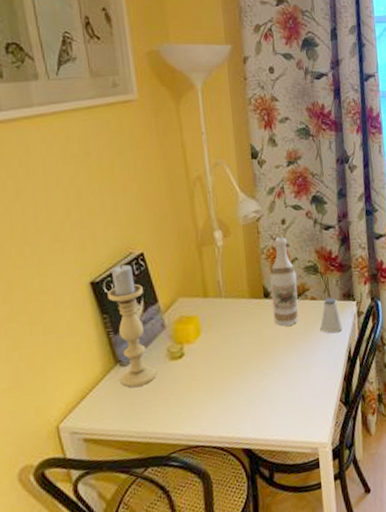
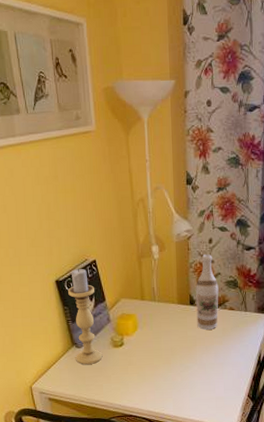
saltshaker: present [320,297,343,334] -> none [236,309,256,340]

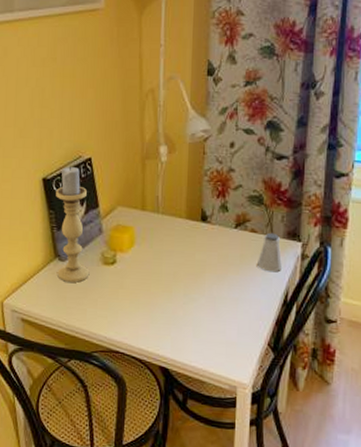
wine bottle: present [196,254,219,330] -> none [208,161,239,255]
saltshaker: none [236,309,256,340] -> present [257,232,283,272]

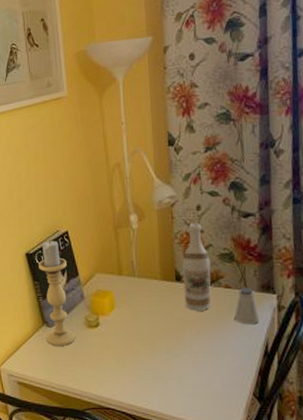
wine bottle: none [208,161,239,255] -> present [182,223,211,311]

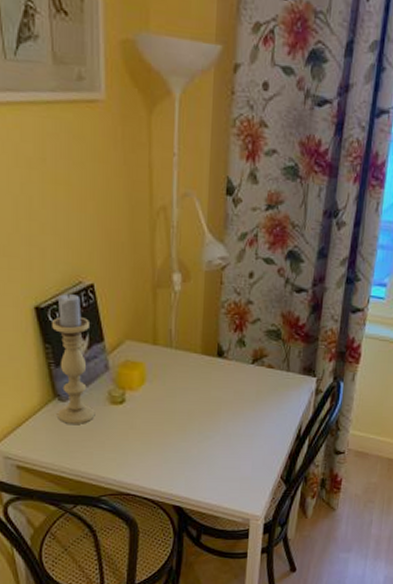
wine bottle: present [182,223,211,311] -> none [224,292,257,391]
saltshaker: present [234,287,260,325] -> none [273,368,298,408]

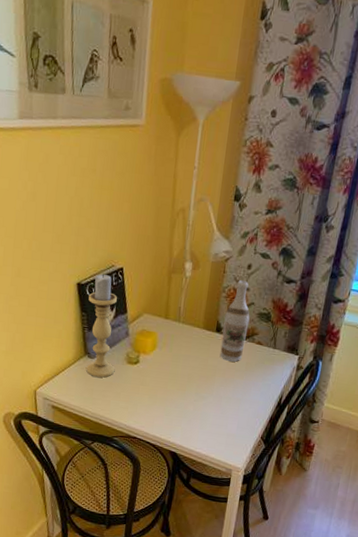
wine bottle: none [224,292,257,391] -> present [220,280,250,362]

